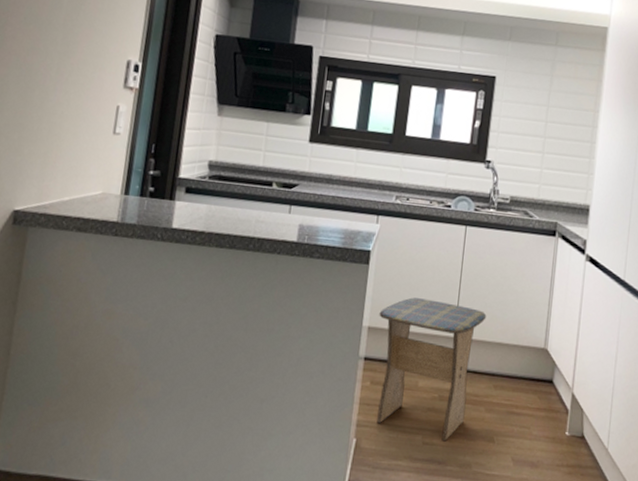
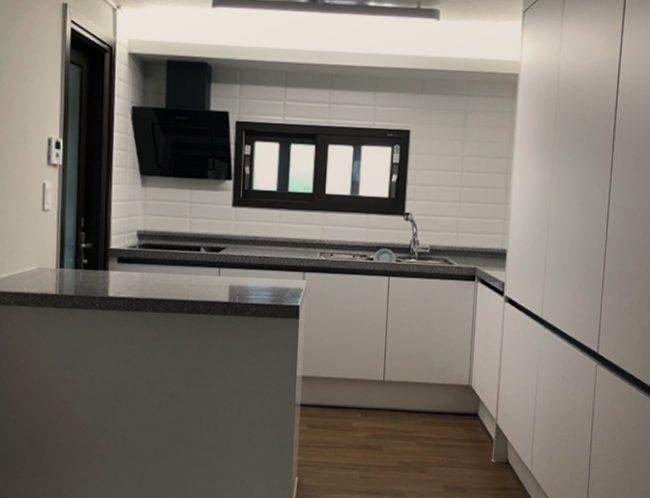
stool: present [377,297,487,442] -> none [311,347,413,475]

